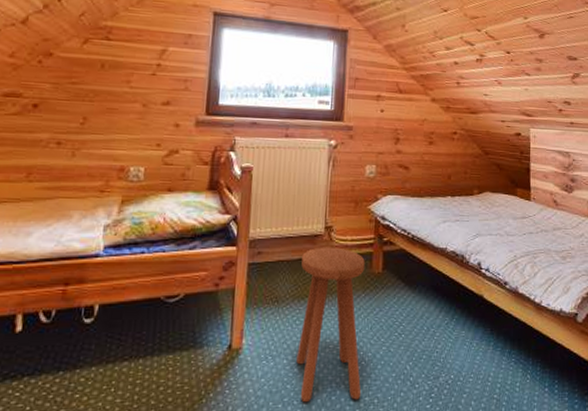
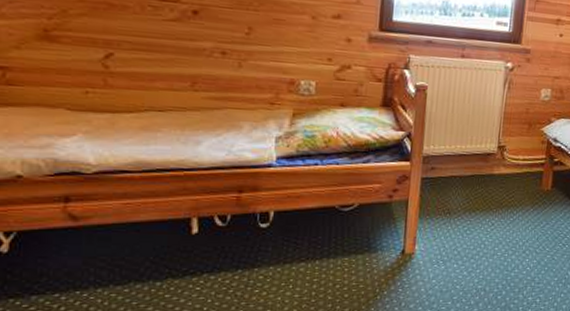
stool: present [296,247,365,403] -> none [466,165,535,301]

